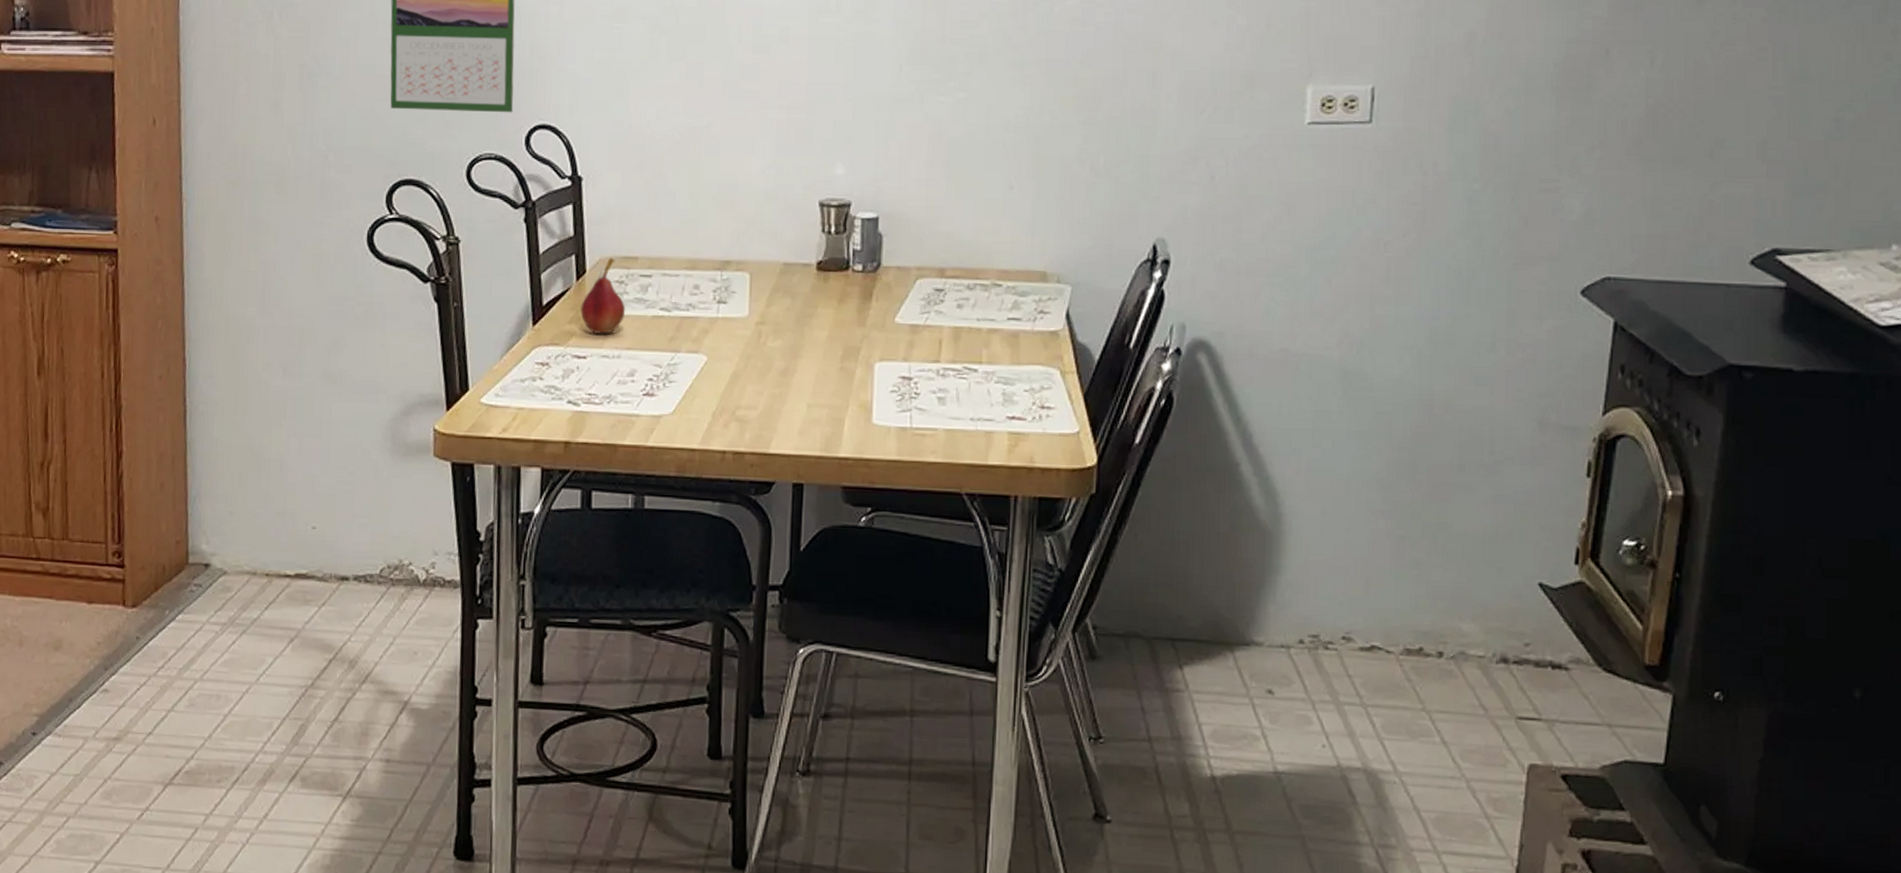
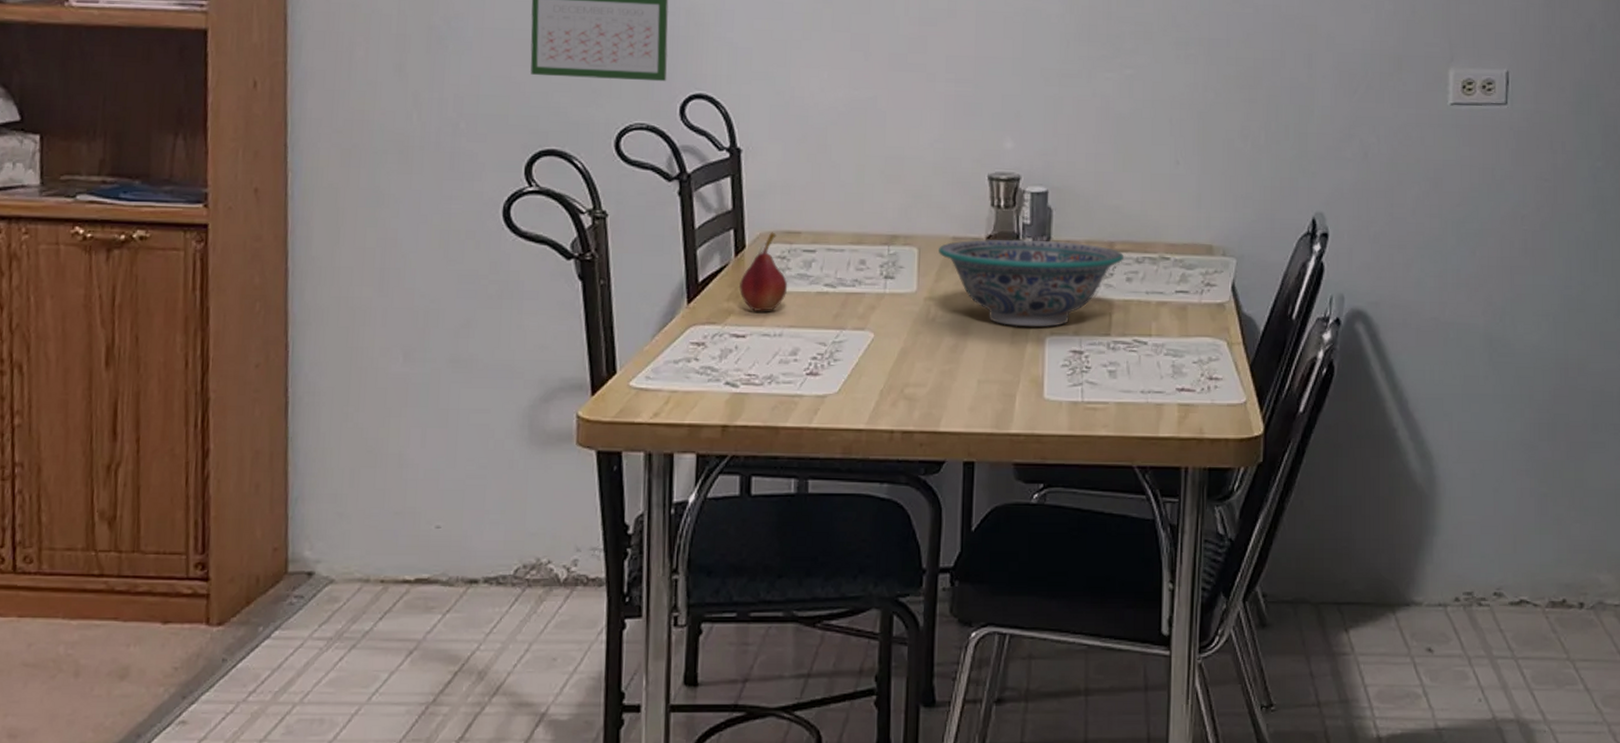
decorative bowl: none [770,264,954,352] -> present [939,239,1123,327]

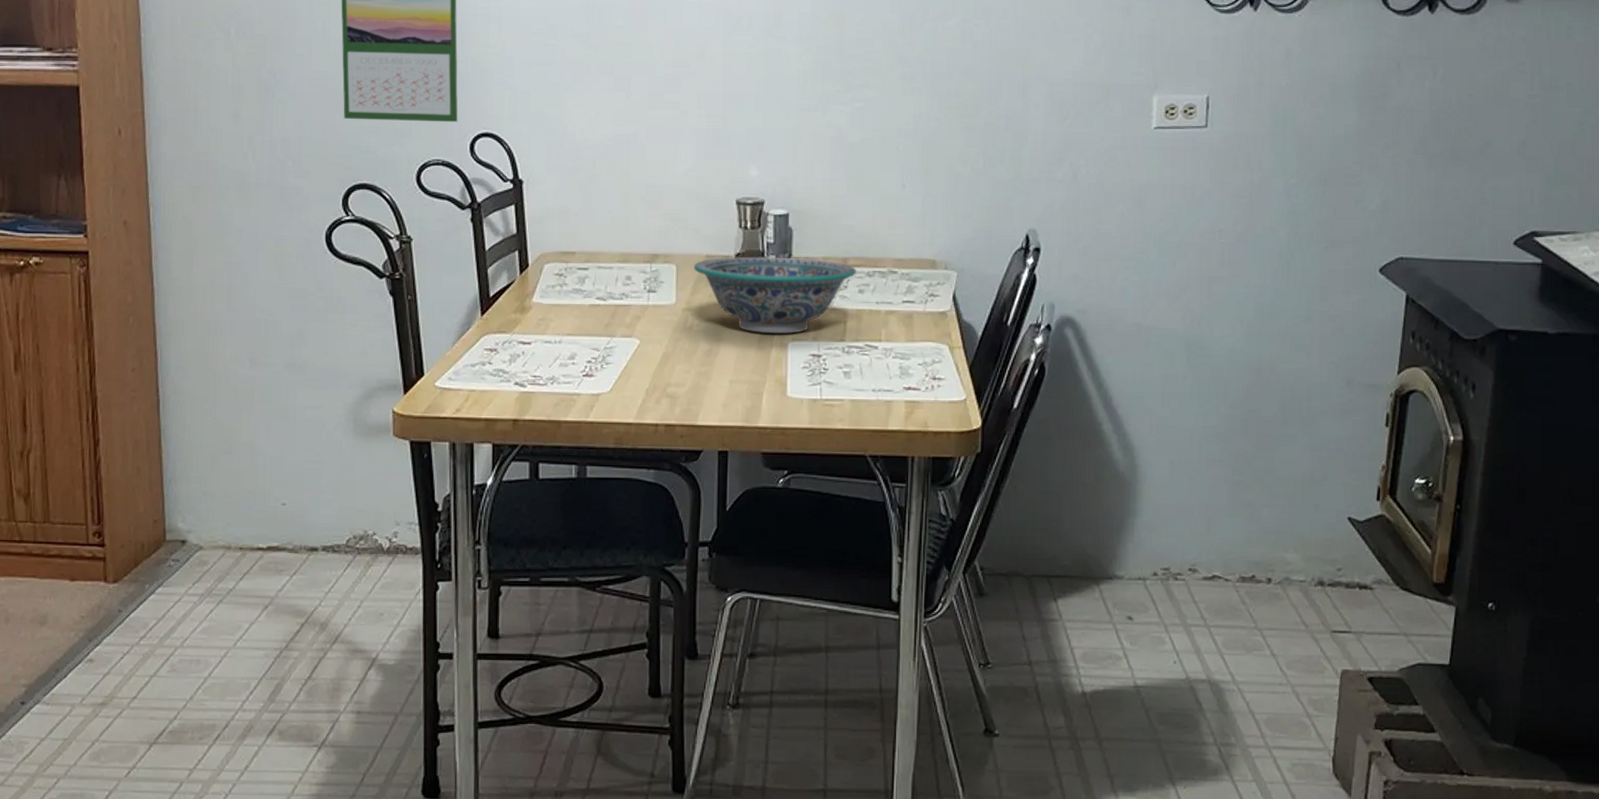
fruit: present [738,232,788,312] -> none [523,252,566,322]

